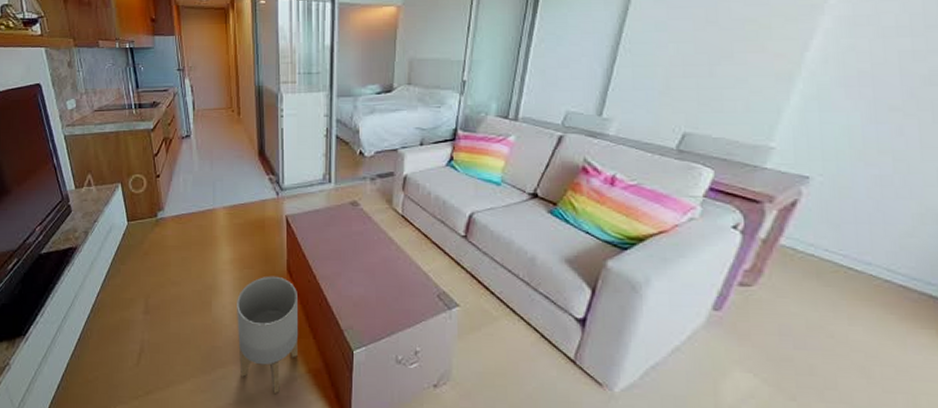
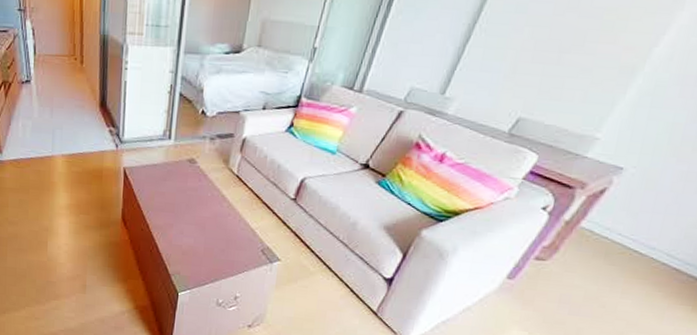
planter: present [237,276,299,395] -> none [71,222,130,325]

